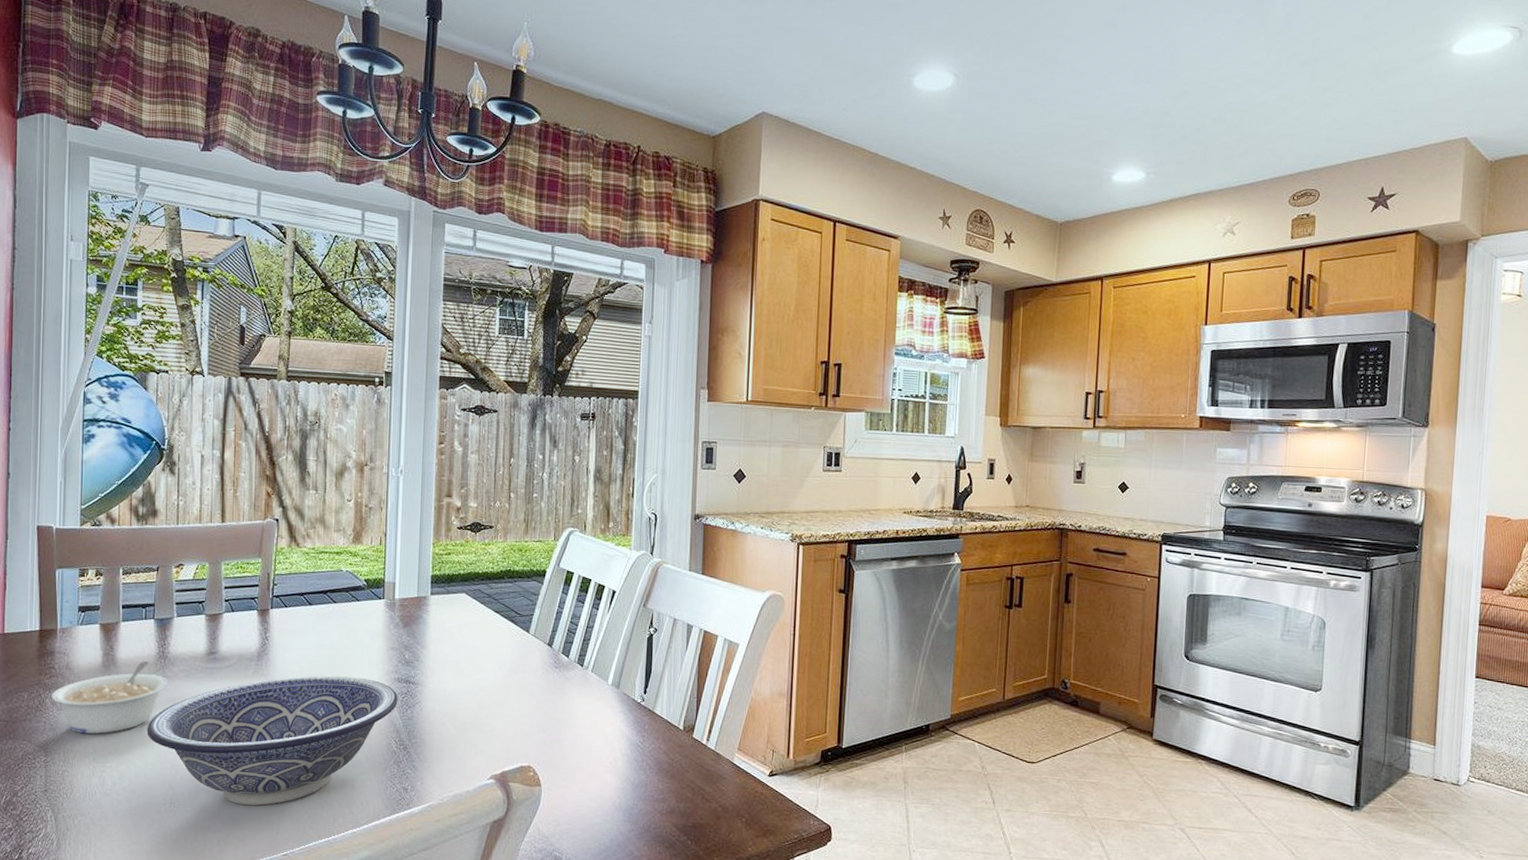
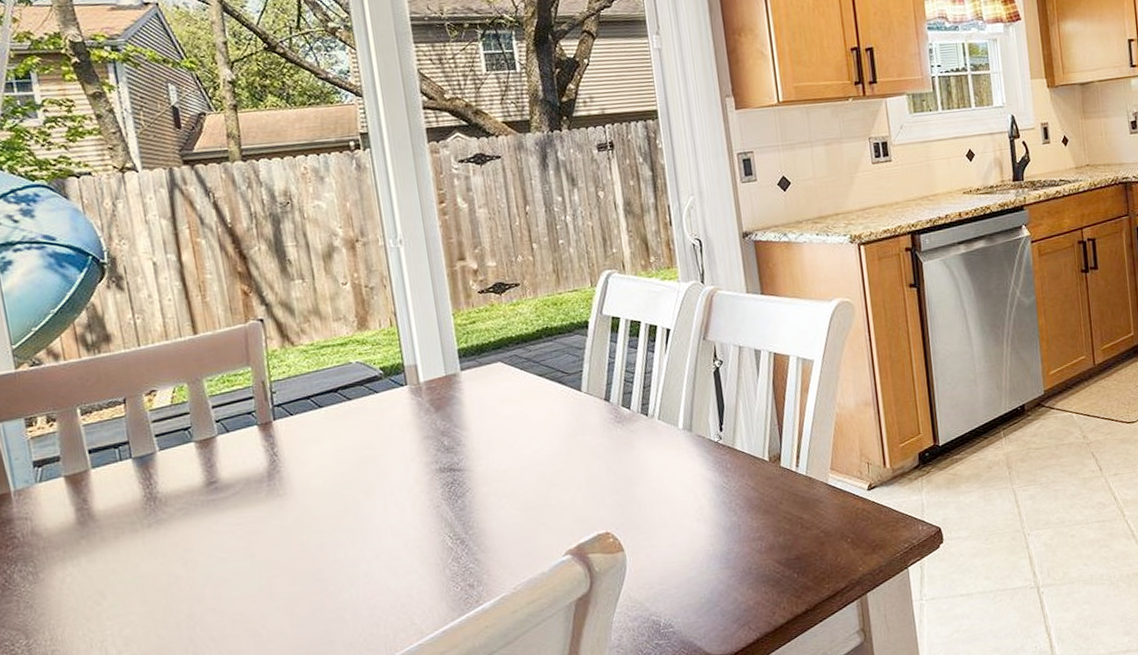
legume: present [51,661,168,734] -> none [19,507,165,605]
decorative bowl: present [147,675,398,806] -> none [147,475,445,644]

